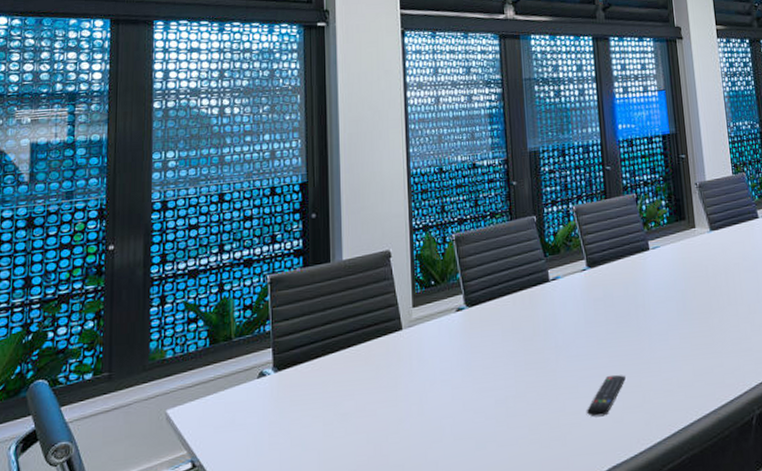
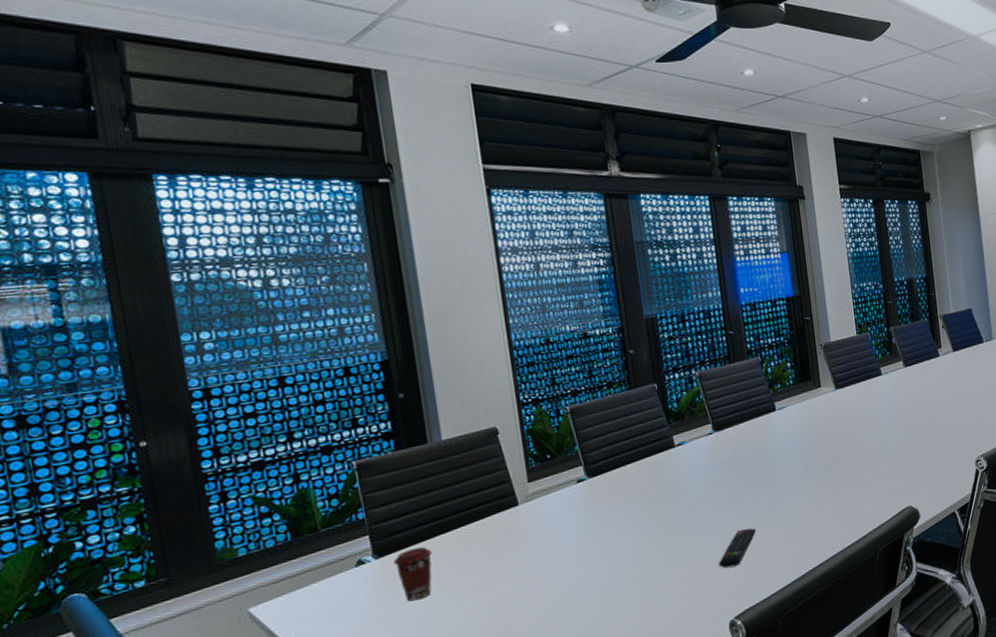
coffee cup: none [290,364,323,419] -> present [393,547,433,602]

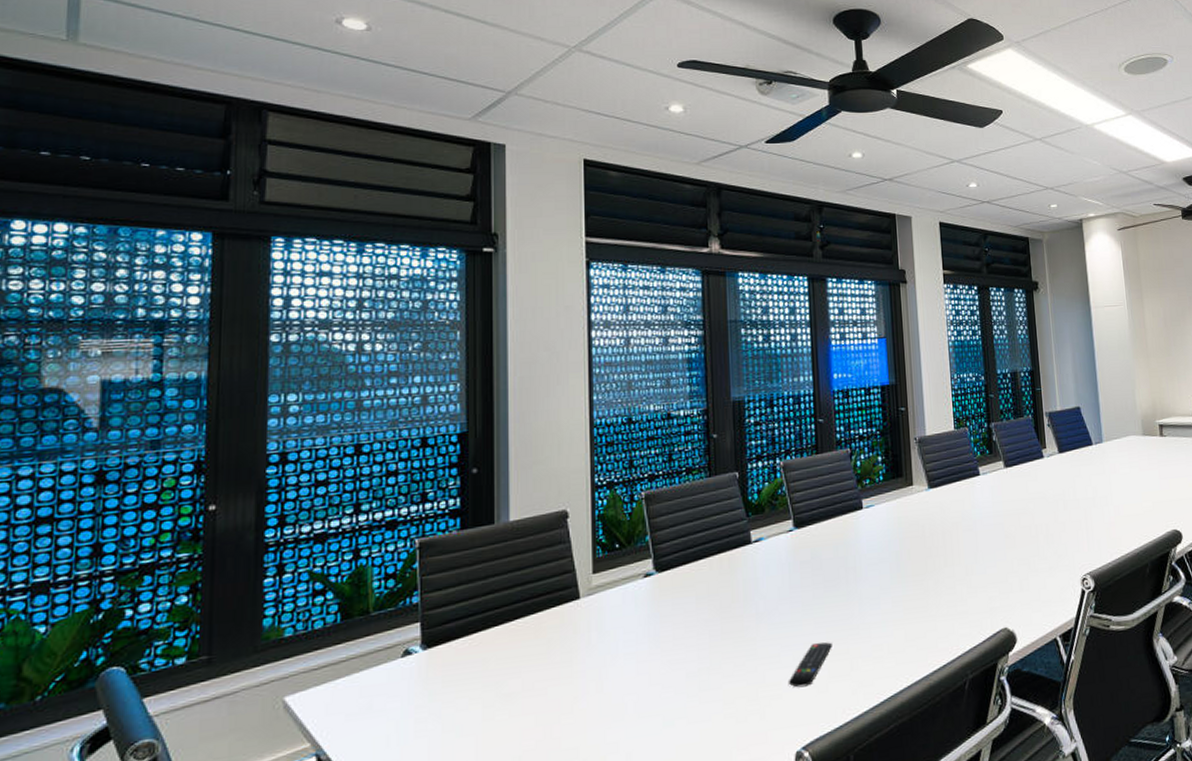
coffee cup: present [393,547,433,602] -> none [442,639,483,702]

